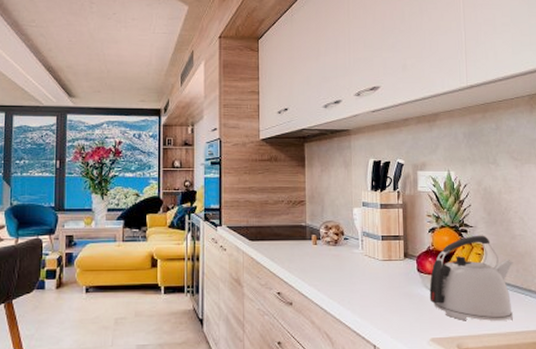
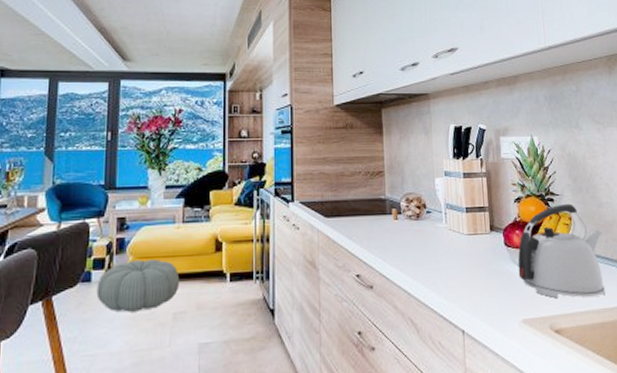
pouf: none [49,272,120,316] -> present [96,259,180,312]

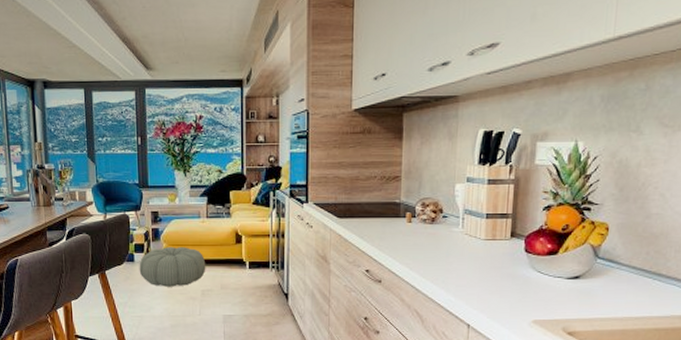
kettle: present [518,203,605,298] -> none [536,213,644,305]

